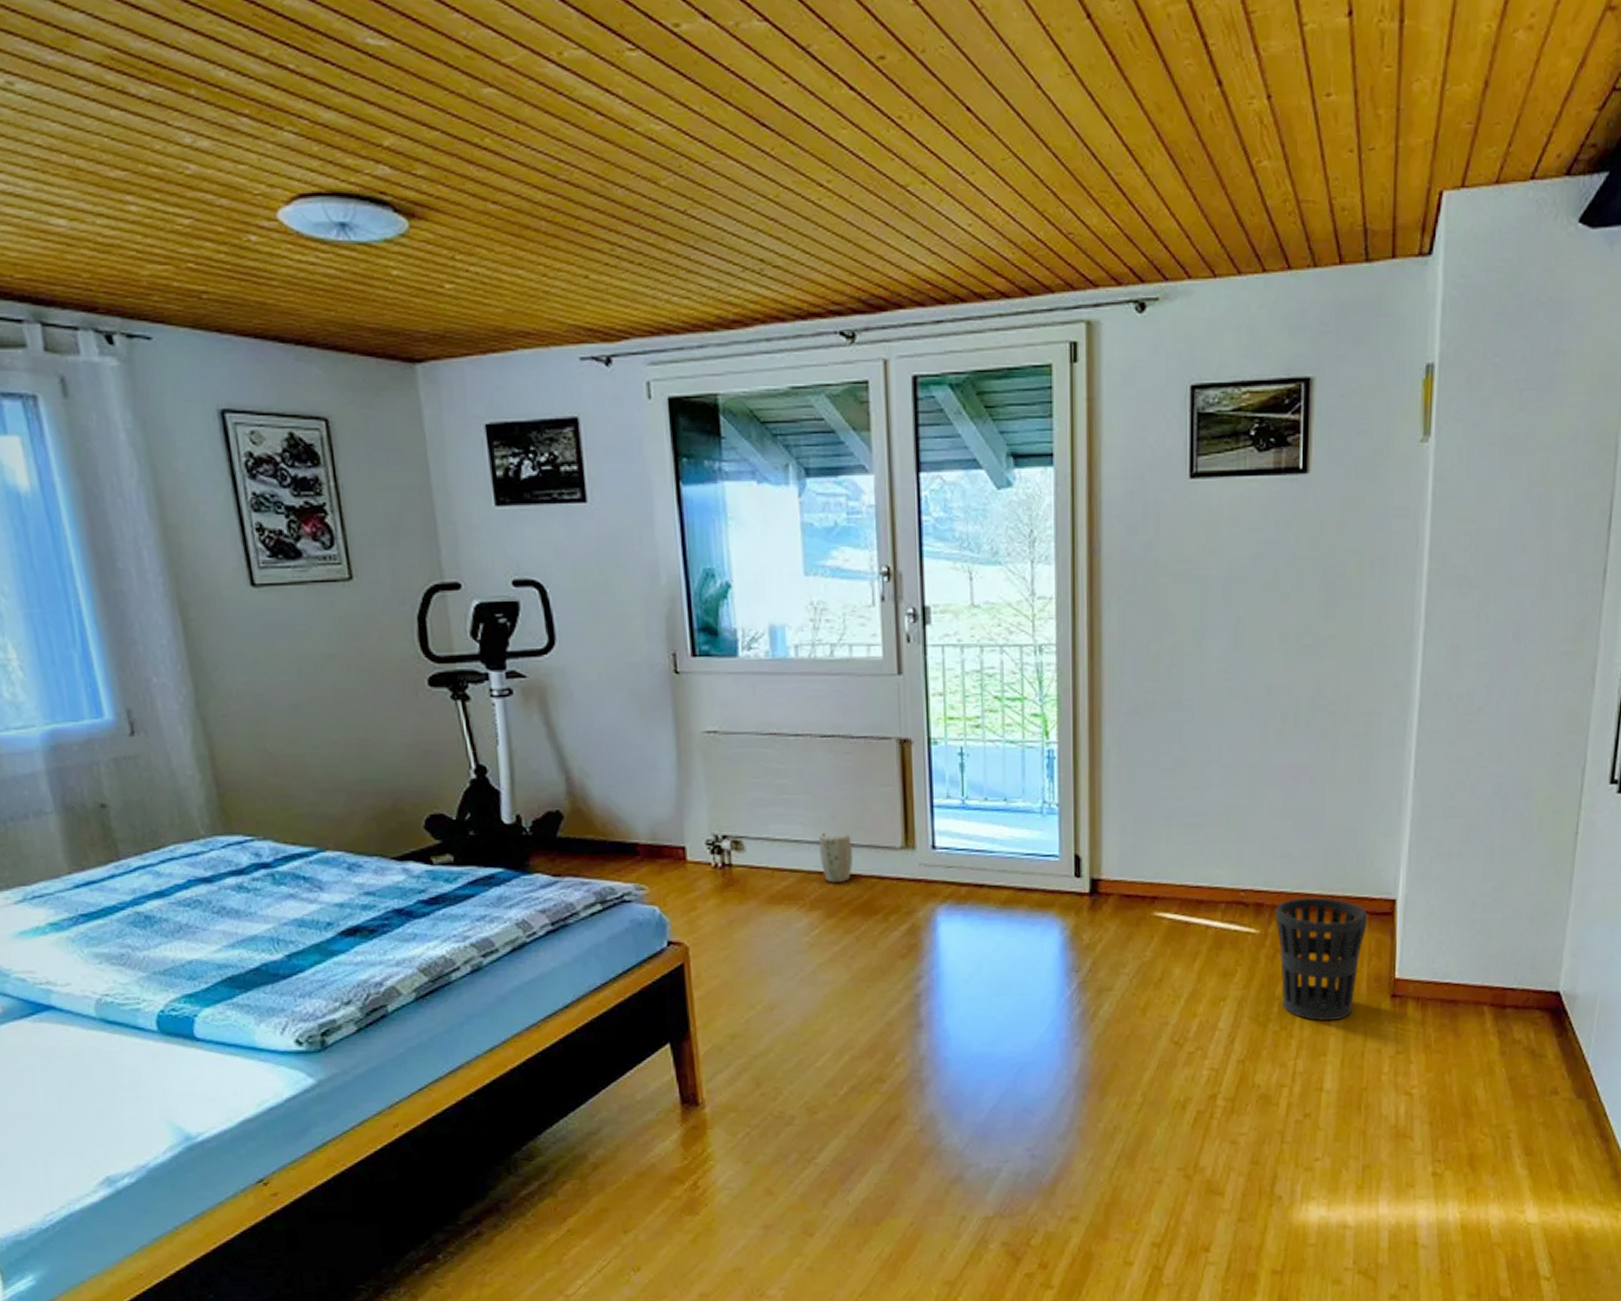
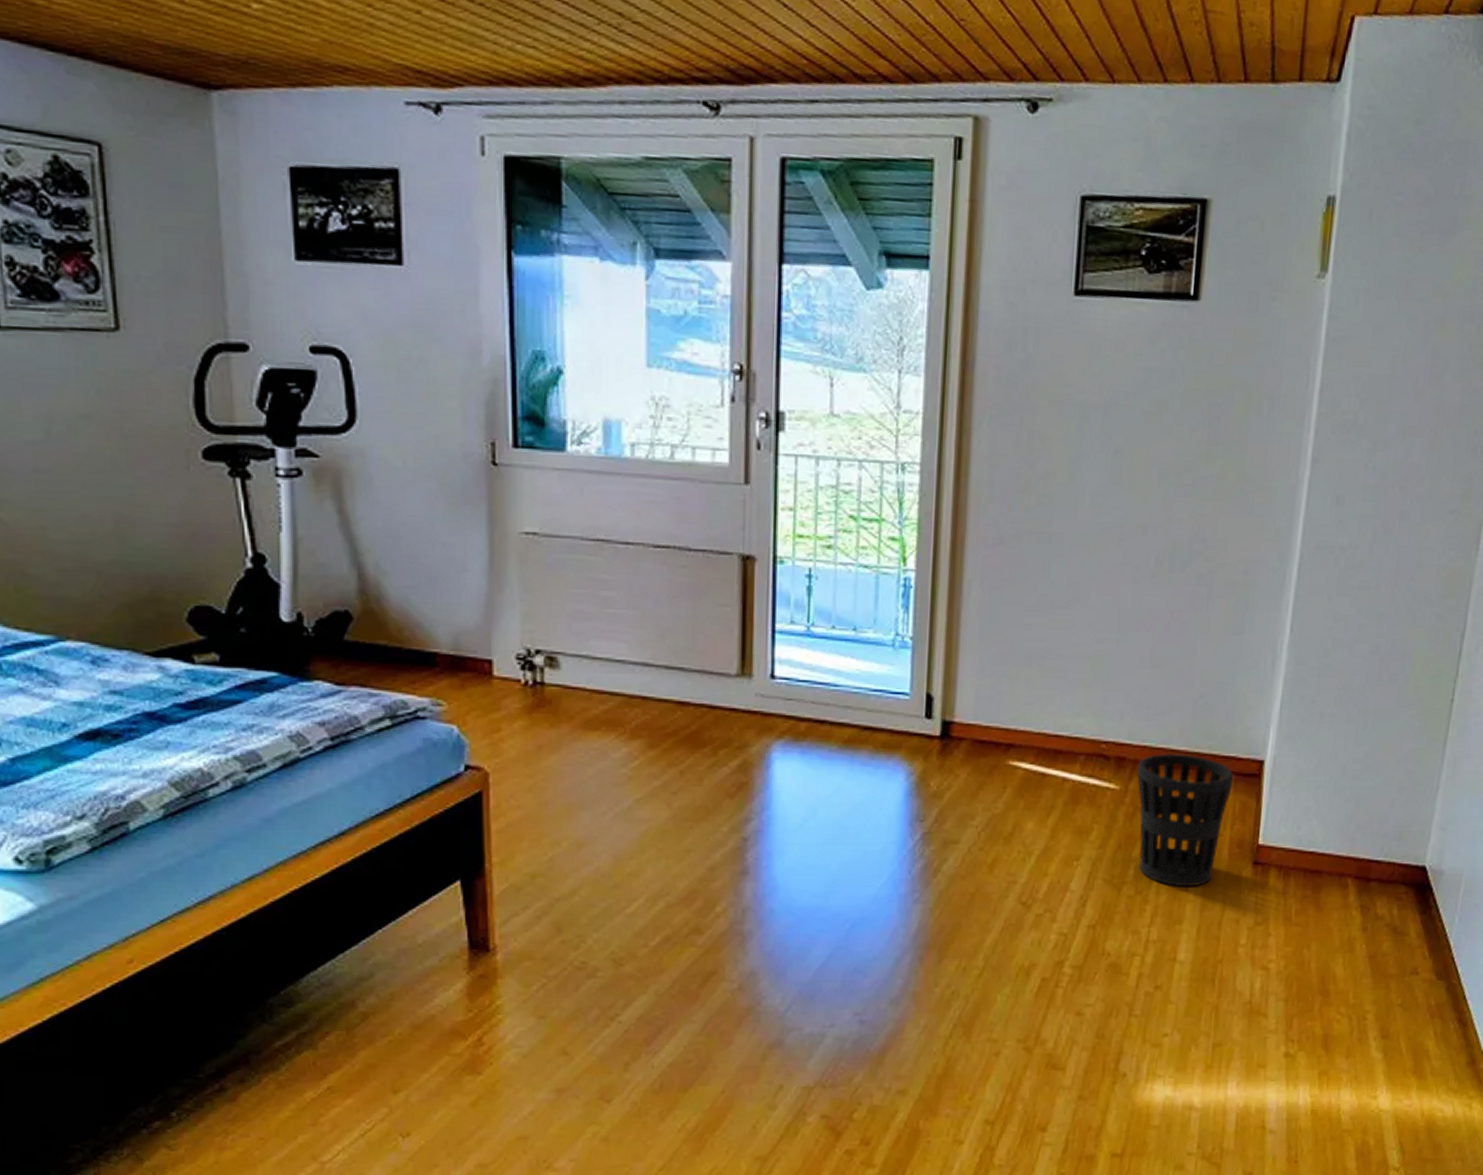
plant pot: present [818,832,853,882] -> none [644,652,683,709]

